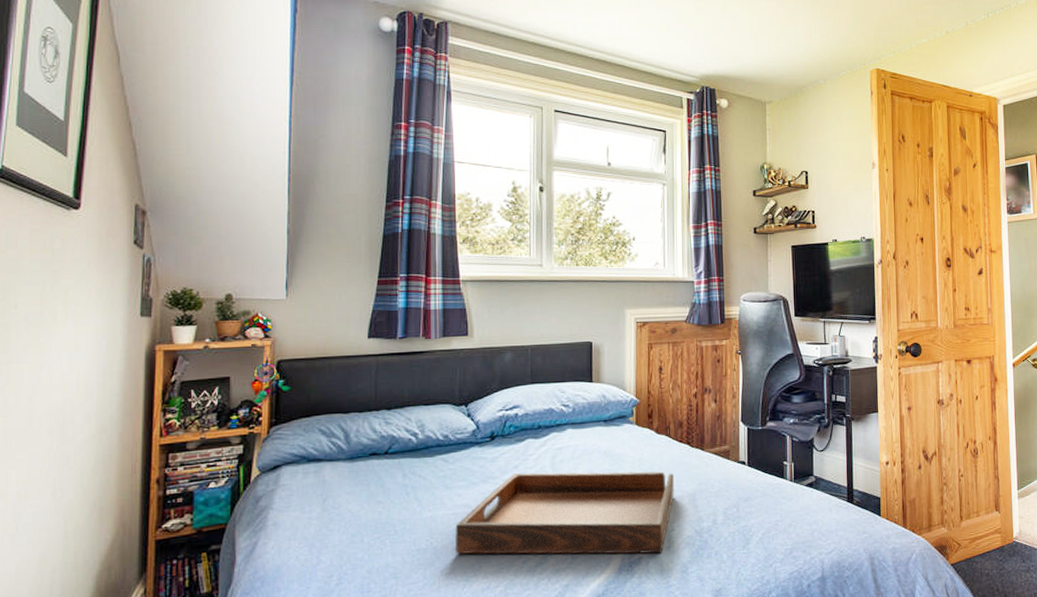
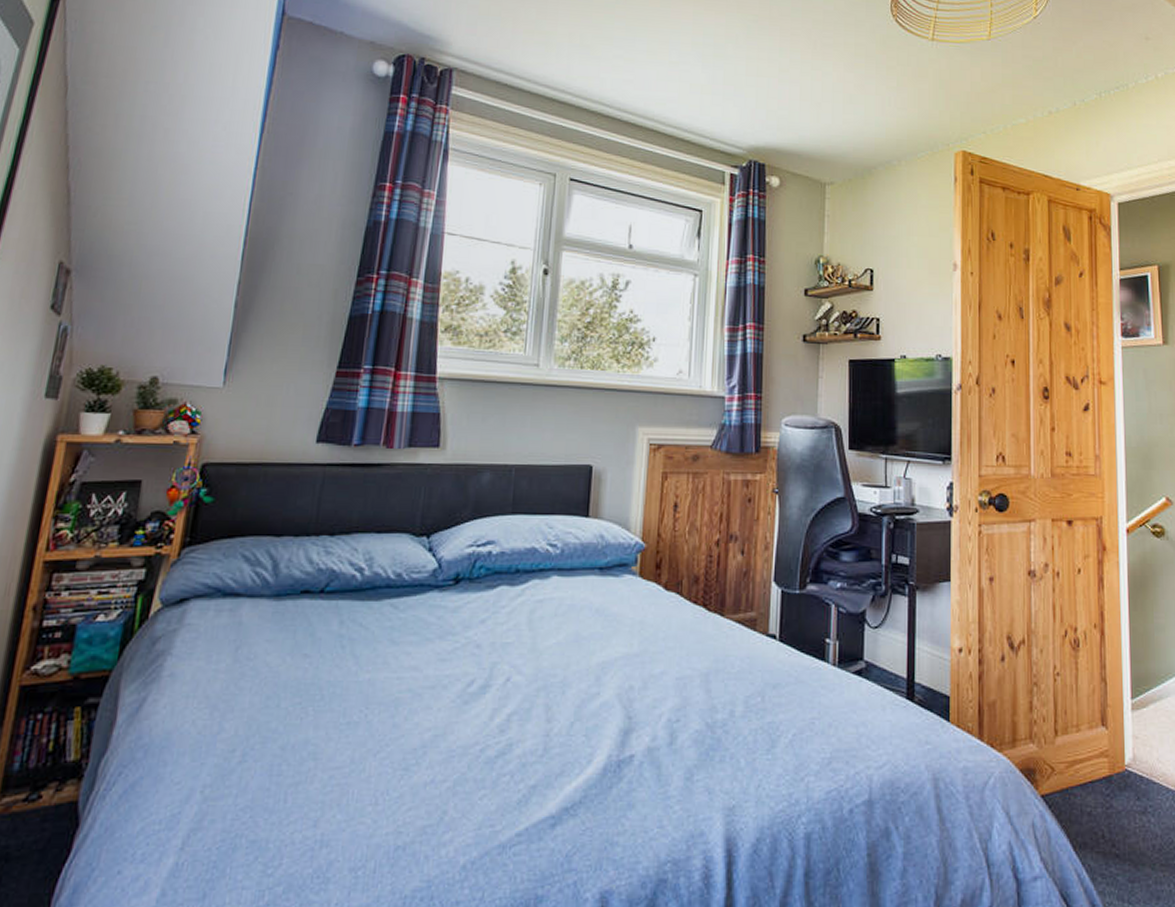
serving tray: present [454,471,674,554] -> none [394,630,683,751]

